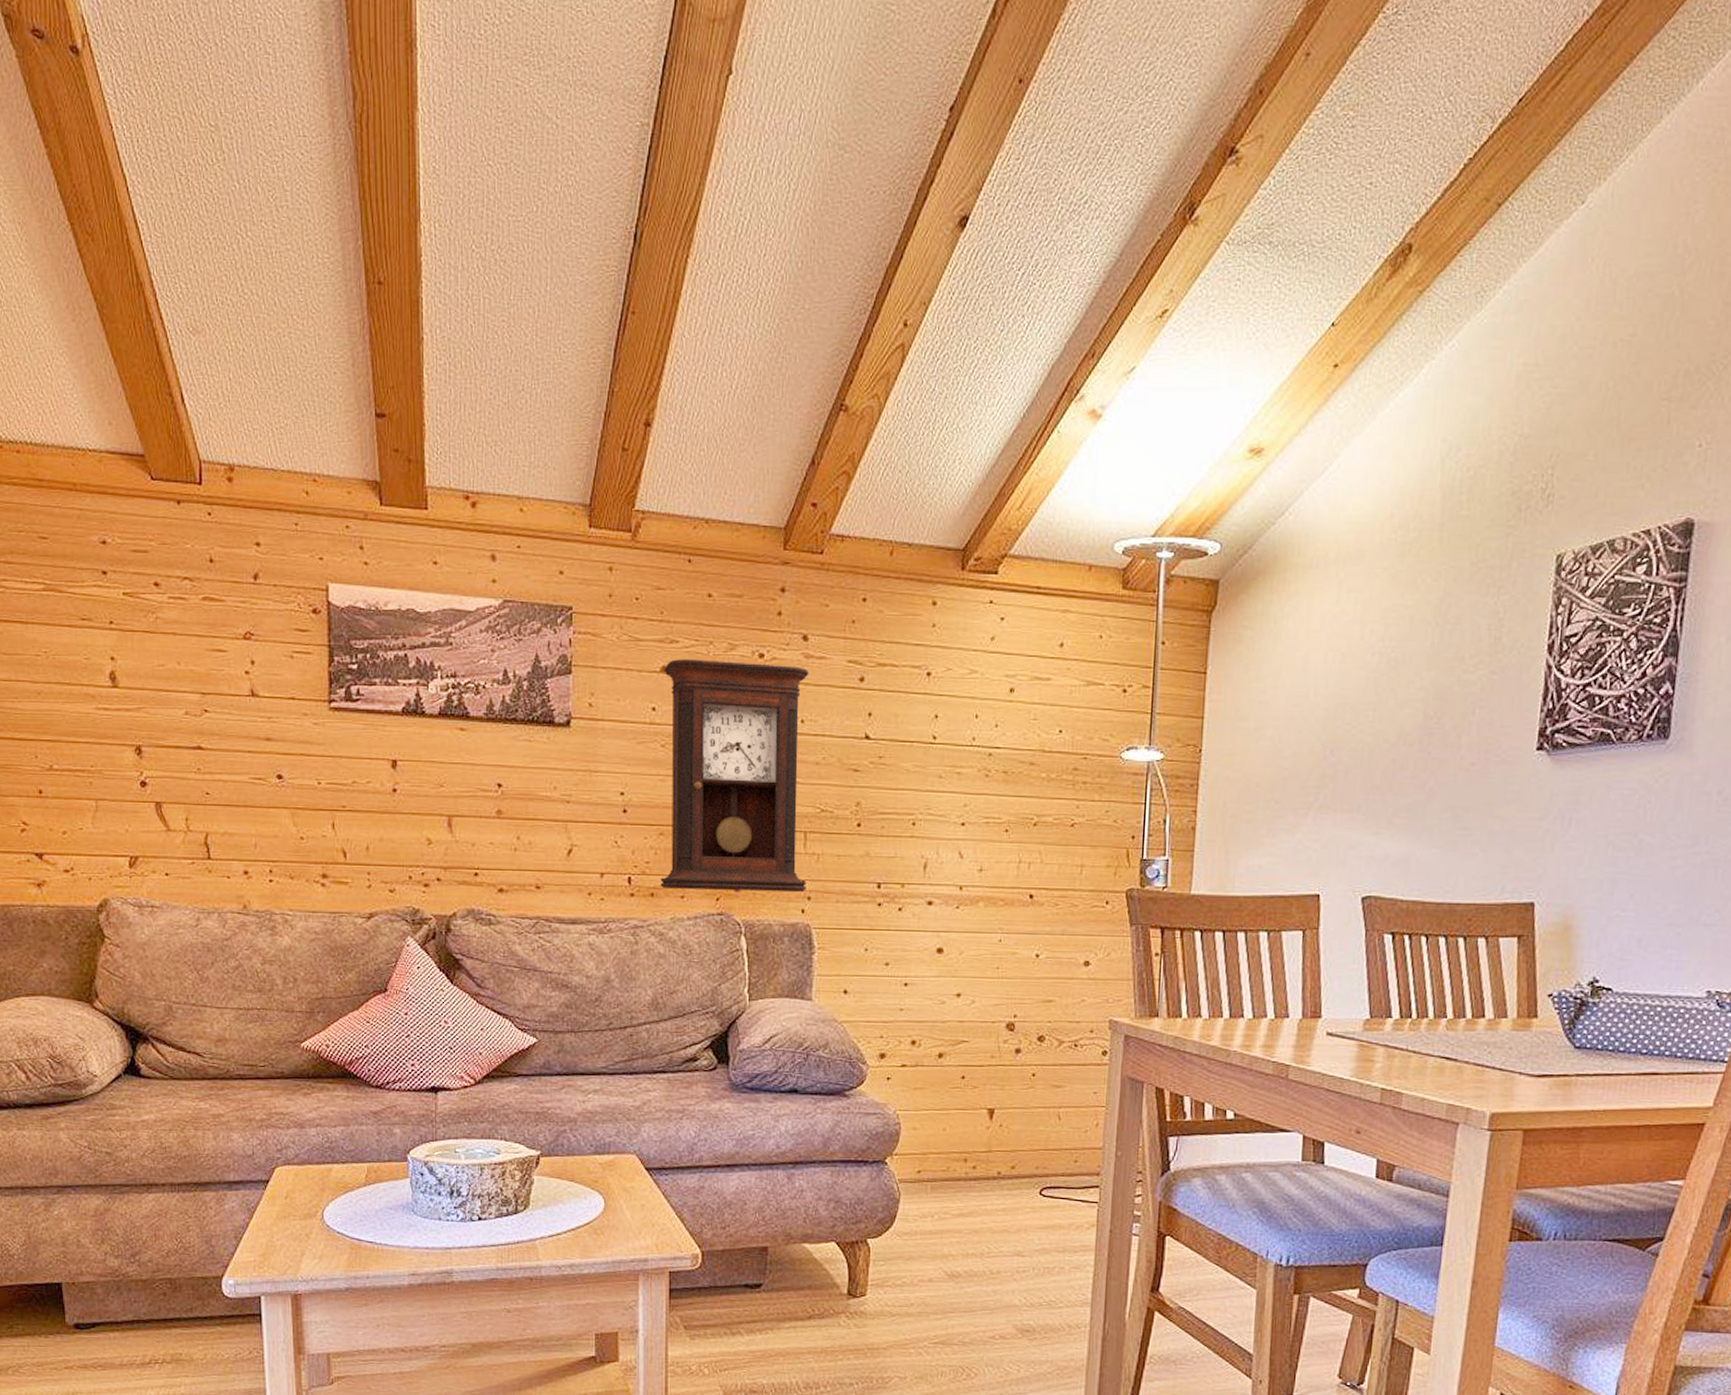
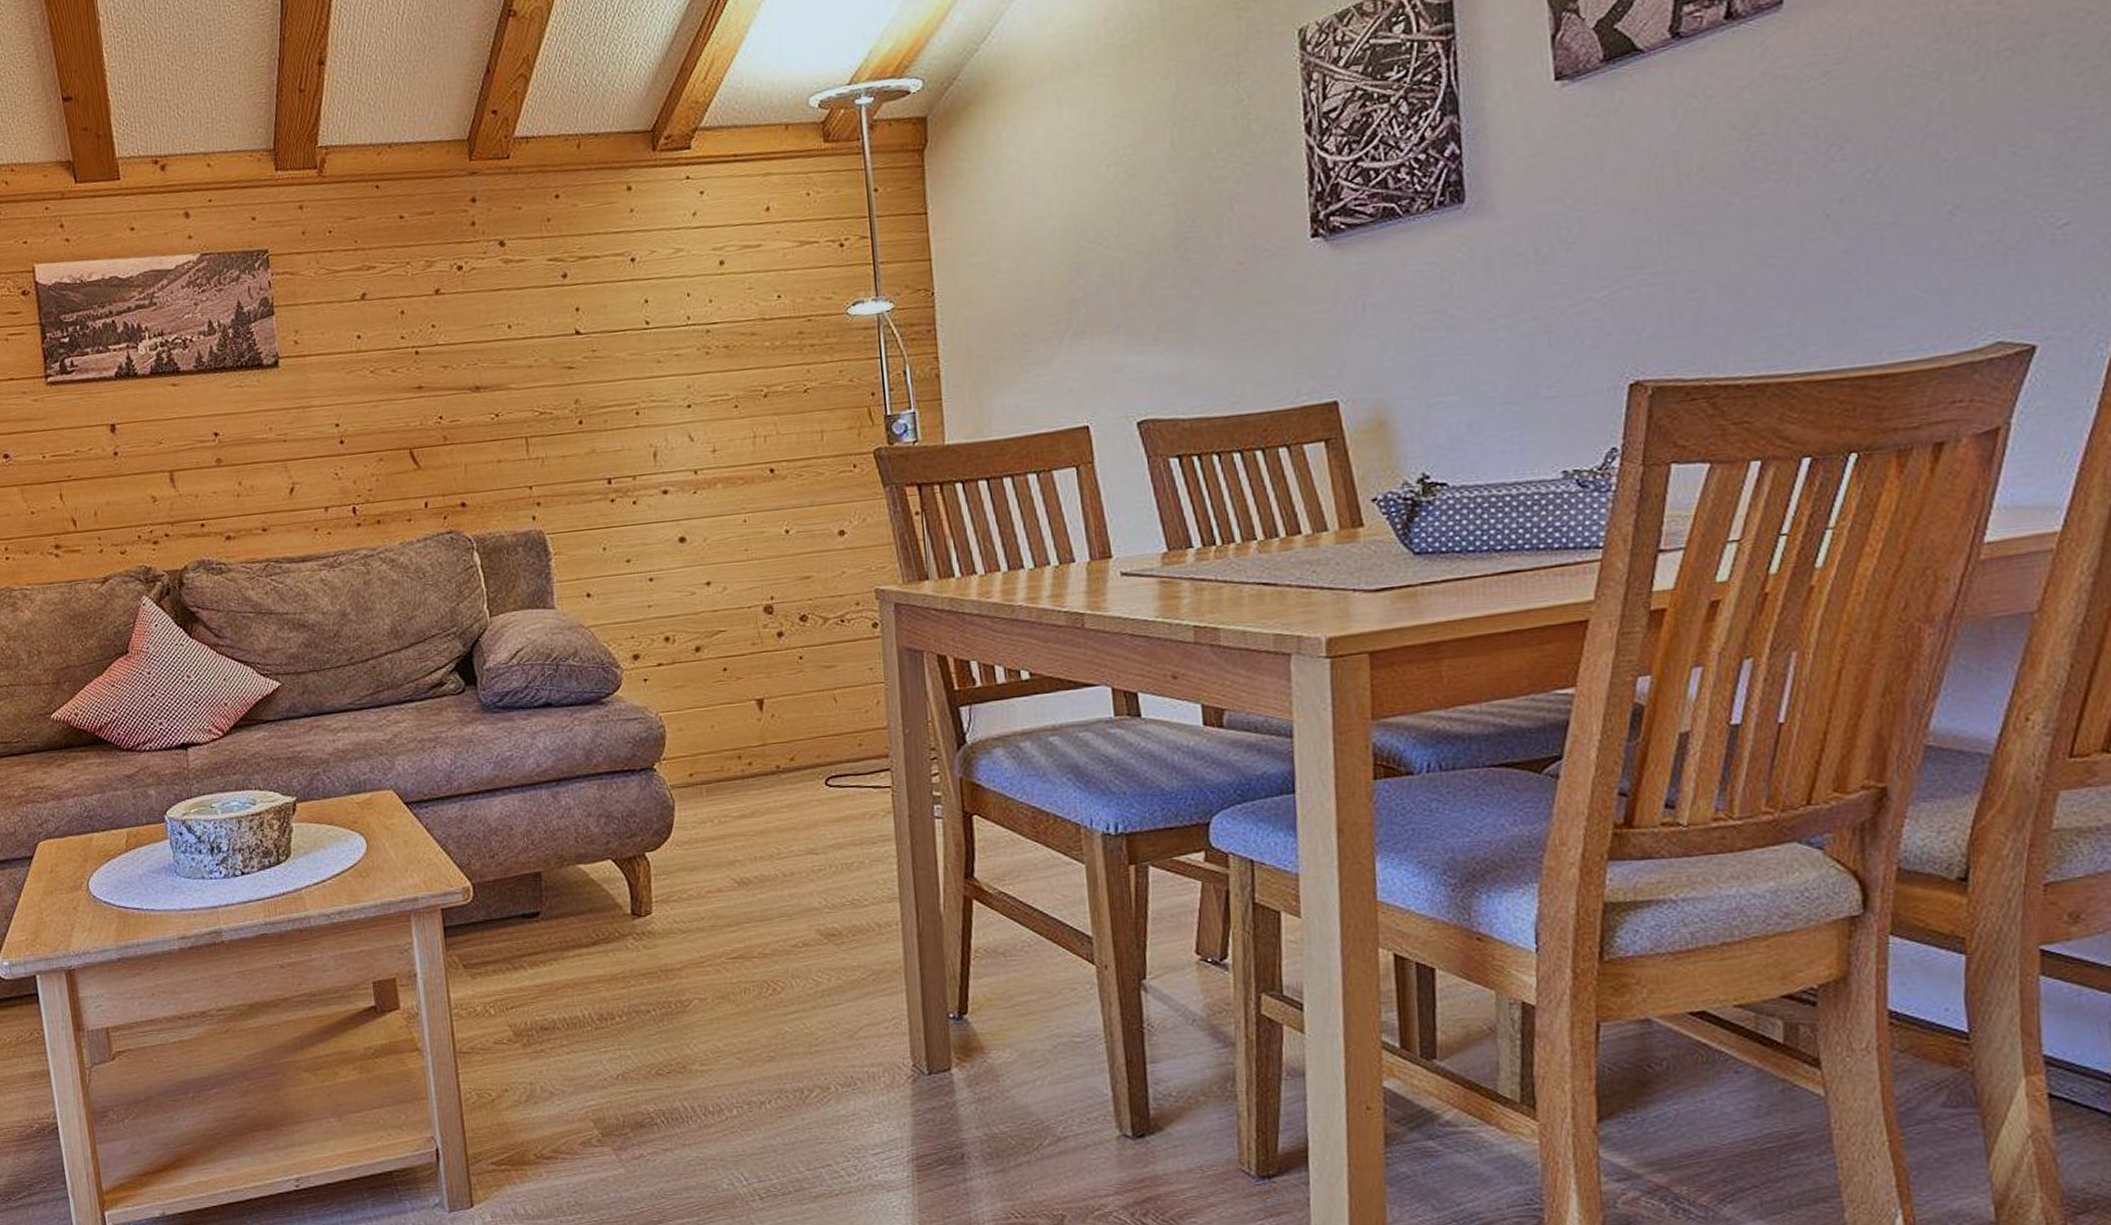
pendulum clock: present [660,659,810,893] -> none [364,273,534,514]

